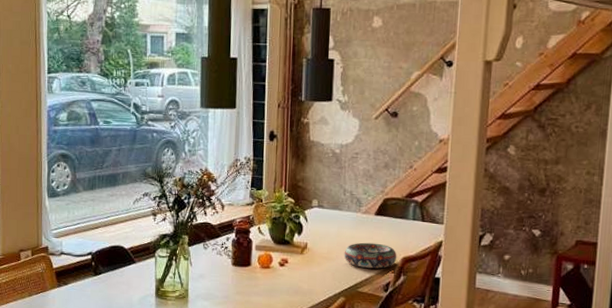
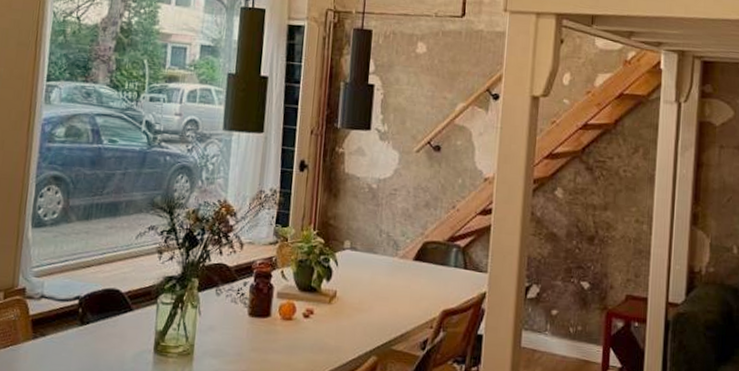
decorative bowl: present [344,242,397,269] -> none [377,291,437,323]

